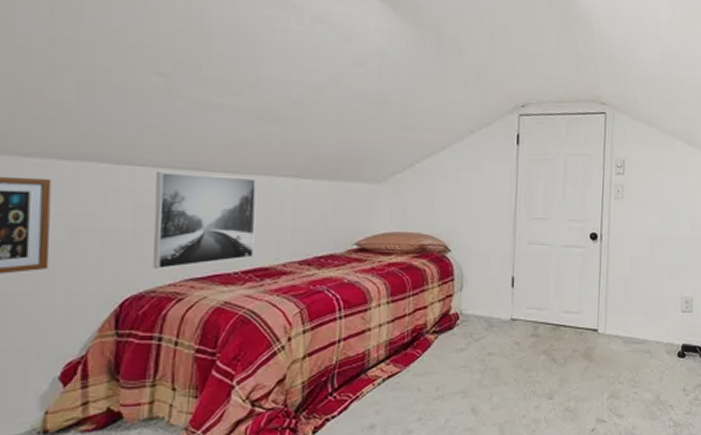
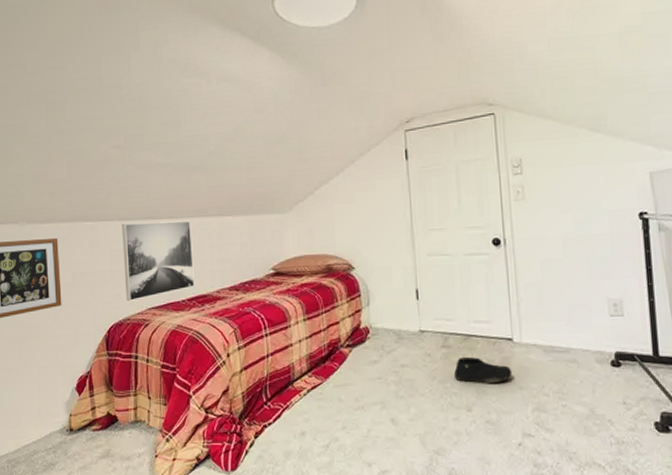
shoe: none [540,346,594,372] -> present [454,356,513,383]

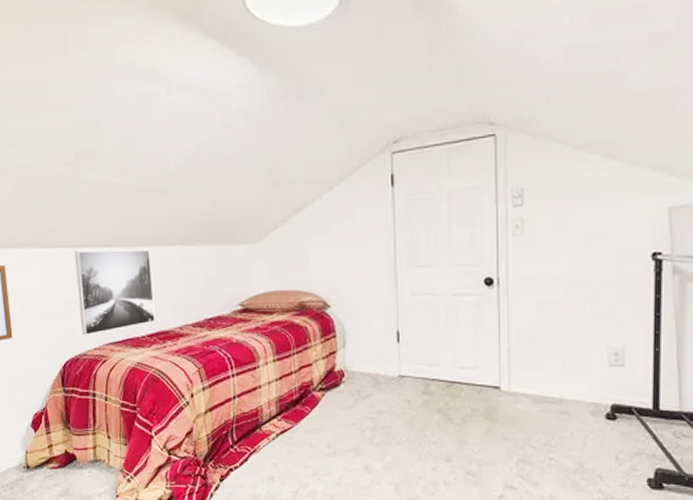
shoe: present [454,356,513,383] -> none [435,404,498,433]

